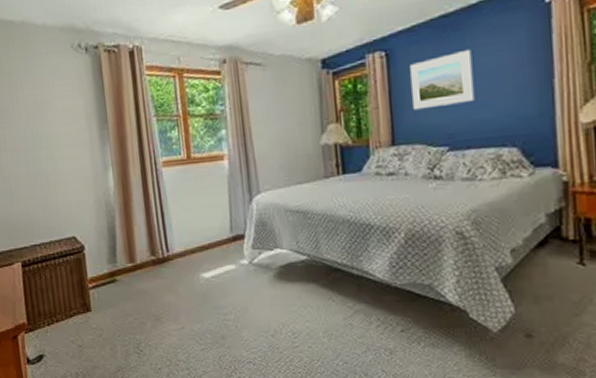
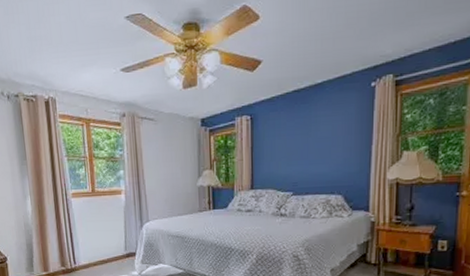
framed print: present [410,50,475,111] -> none [268,119,315,163]

